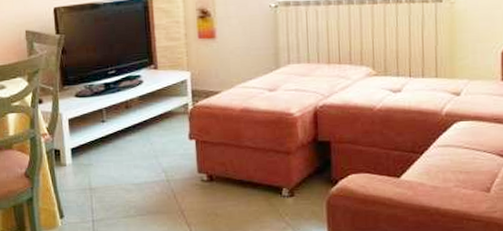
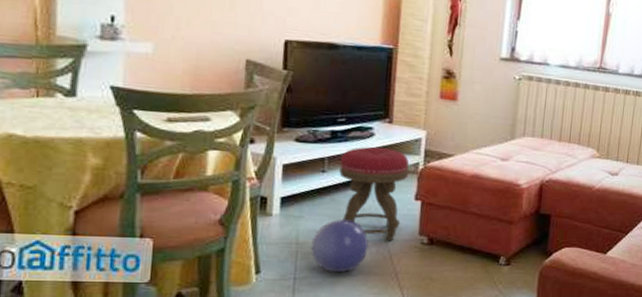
ball: none [102,164,153,214] -> present [311,219,369,273]
stool: none [116,93,180,181] -> present [339,147,410,241]

